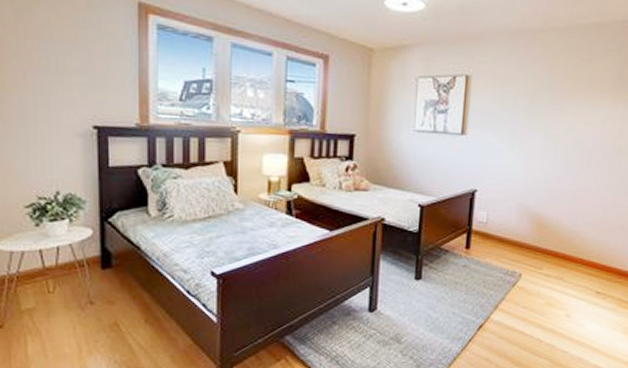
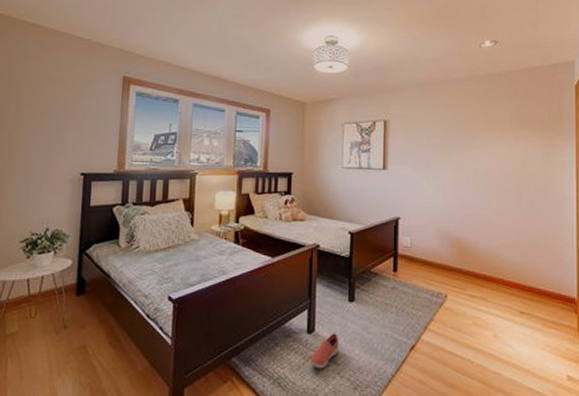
shoe: none [371,312,403,347] -> present [310,333,339,369]

